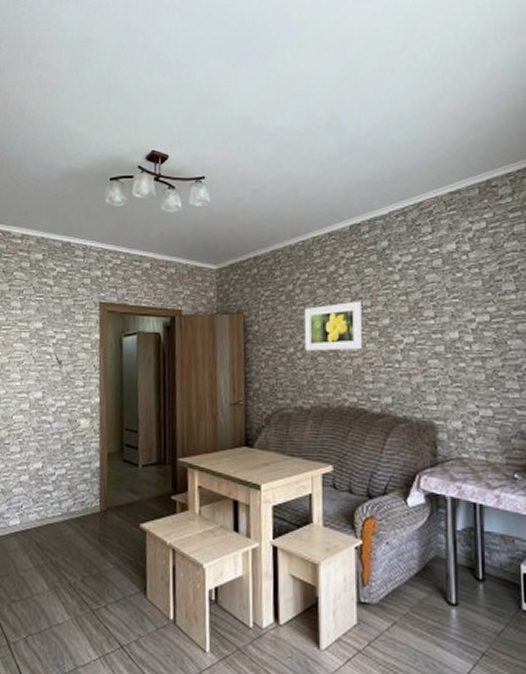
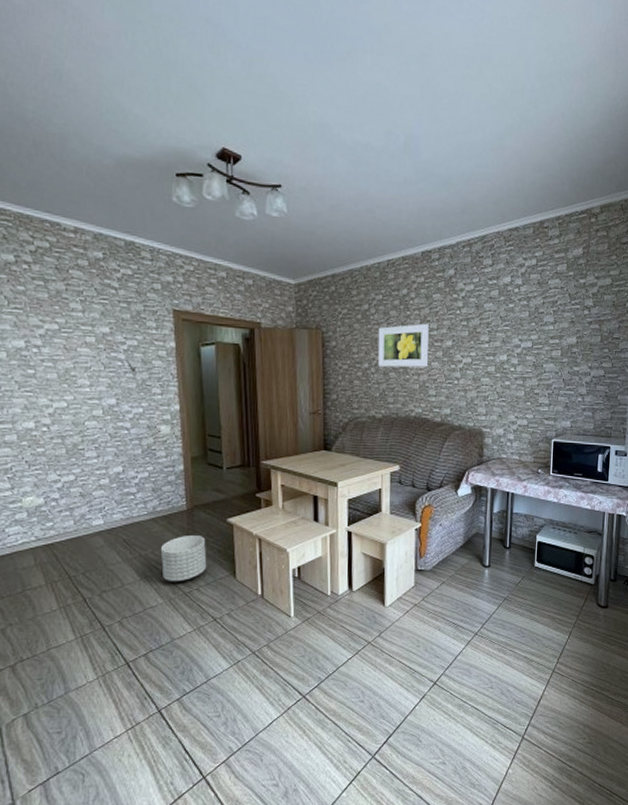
planter: none [71,542,117,596] -> present [161,536,207,581]

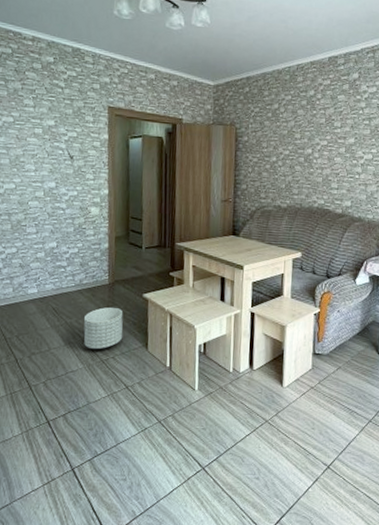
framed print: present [377,323,429,368] -> none [285,122,333,162]

